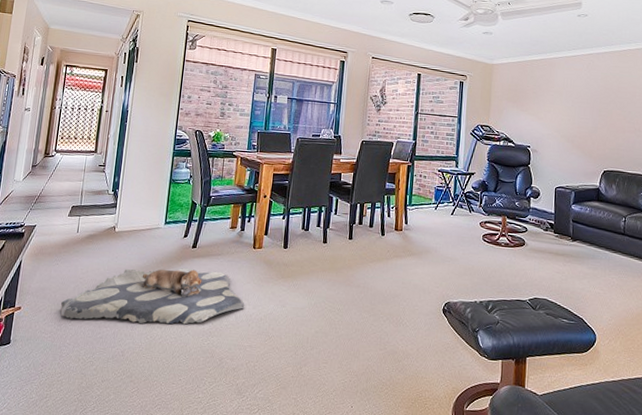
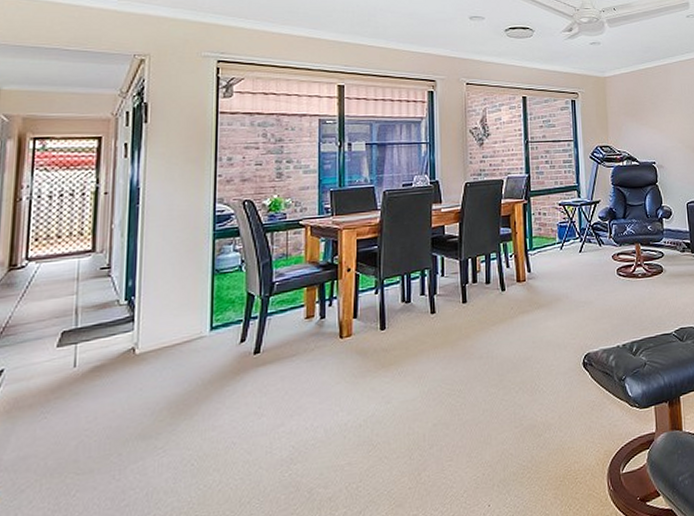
dog bed: present [60,268,245,325] -> none [55,377,336,492]

